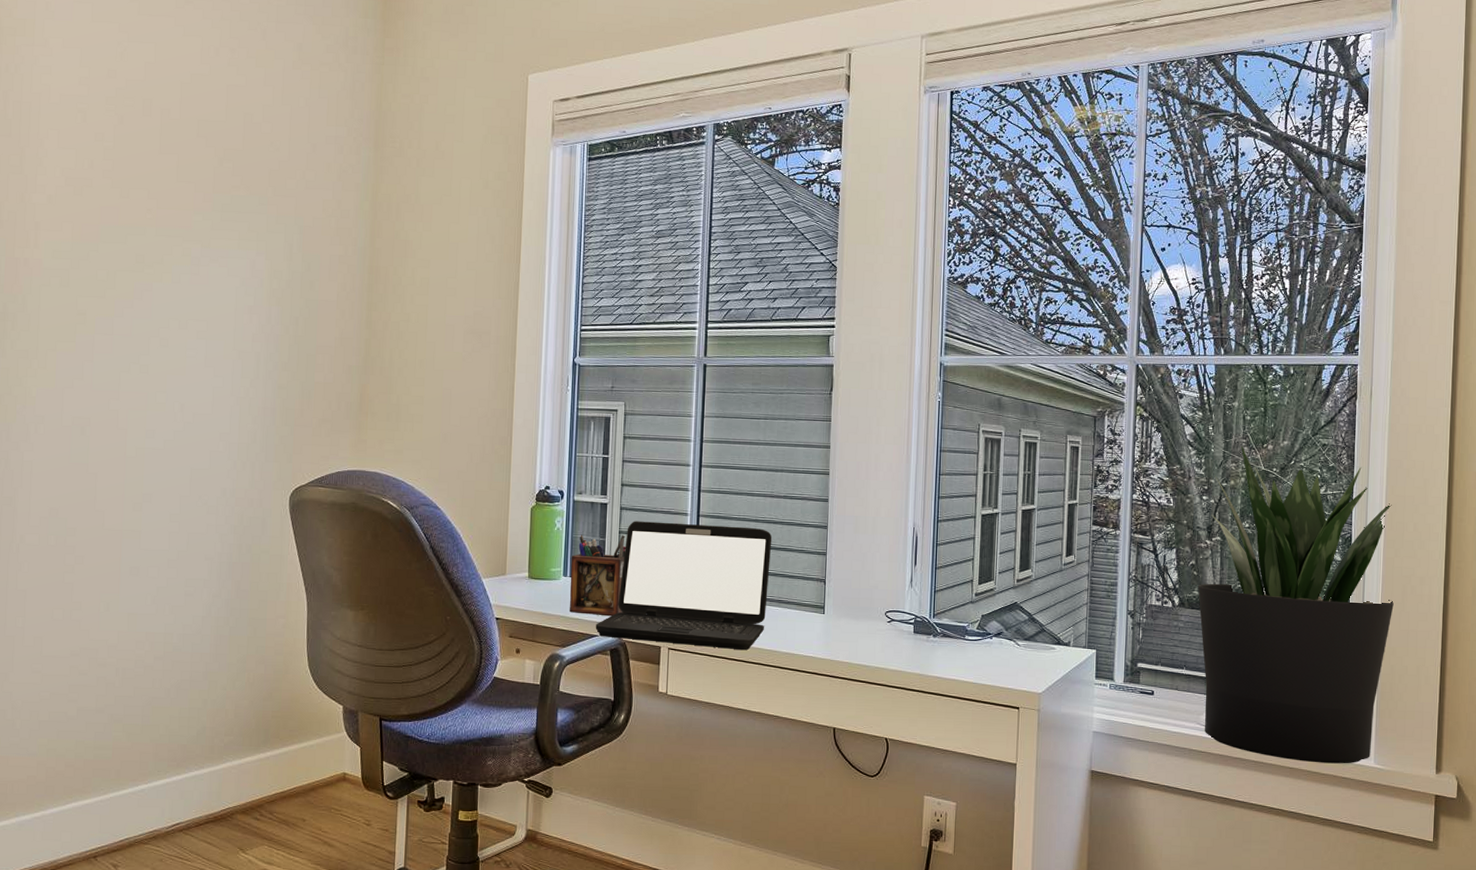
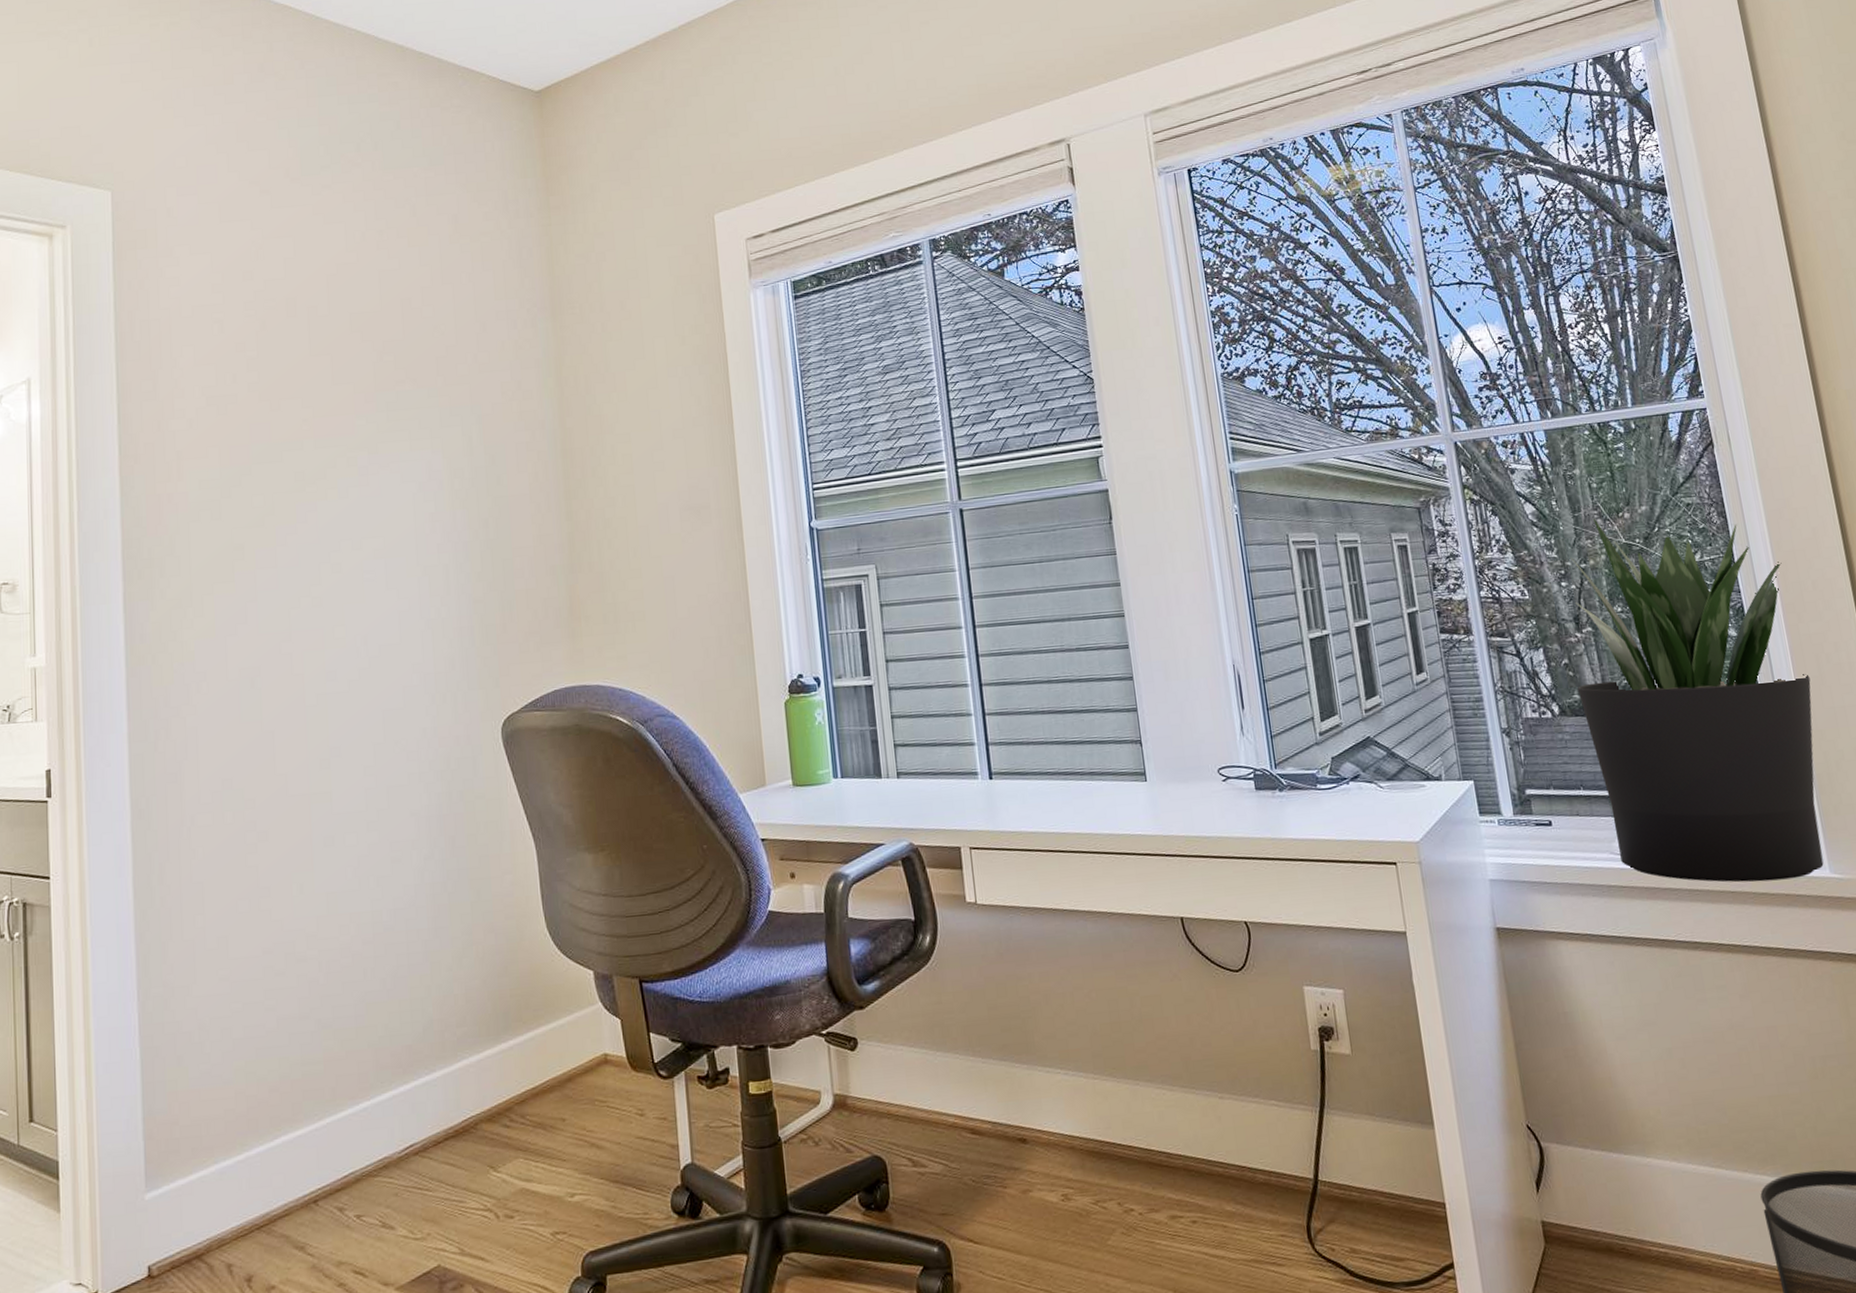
desk organizer: present [569,533,626,617] -> none [839,720,910,821]
laptop: present [595,521,772,650] -> none [879,690,1079,845]

